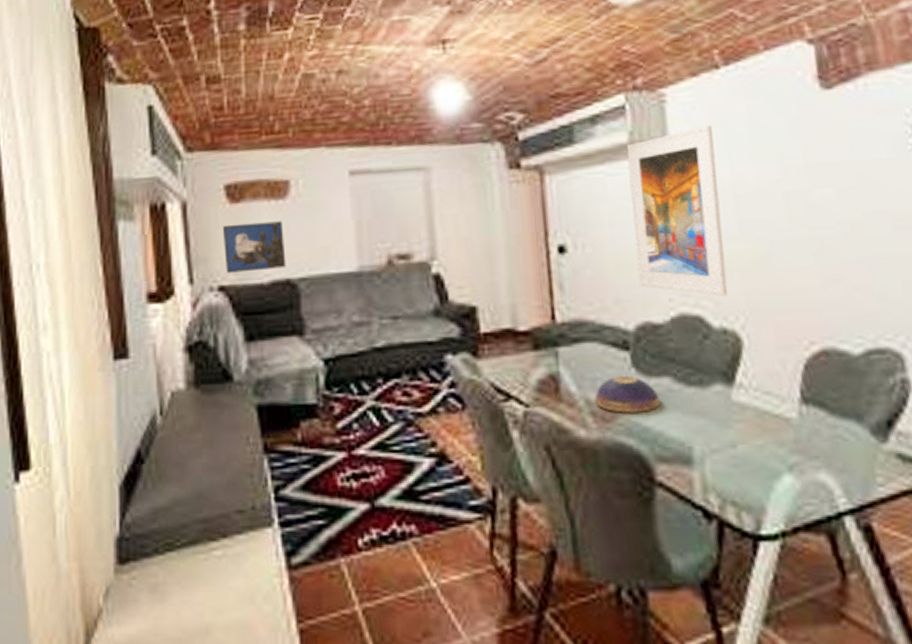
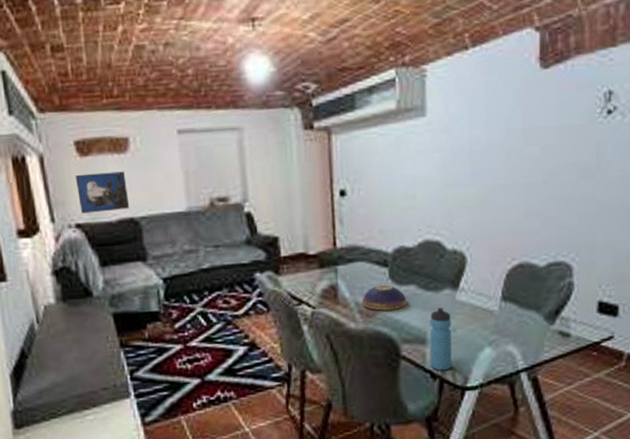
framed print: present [626,124,728,296] -> none [394,95,460,227]
water bottle: none [695,411,735,508] -> present [430,308,452,371]

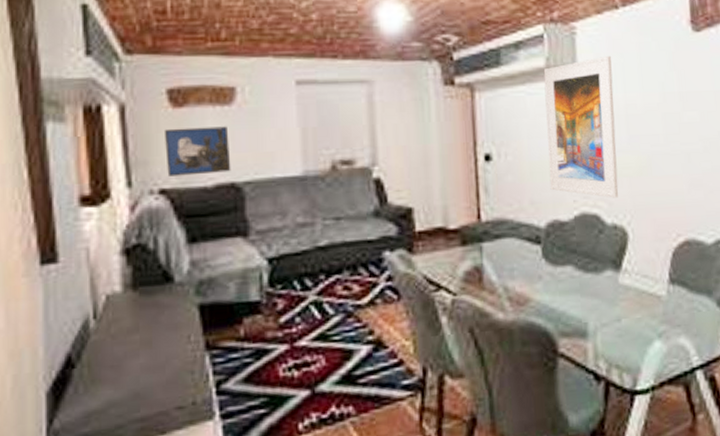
decorative bowl: present [362,284,407,311] -> none [511,265,564,297]
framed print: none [394,95,460,227] -> present [543,55,619,198]
water bottle: present [430,308,452,371] -> none [590,293,618,371]

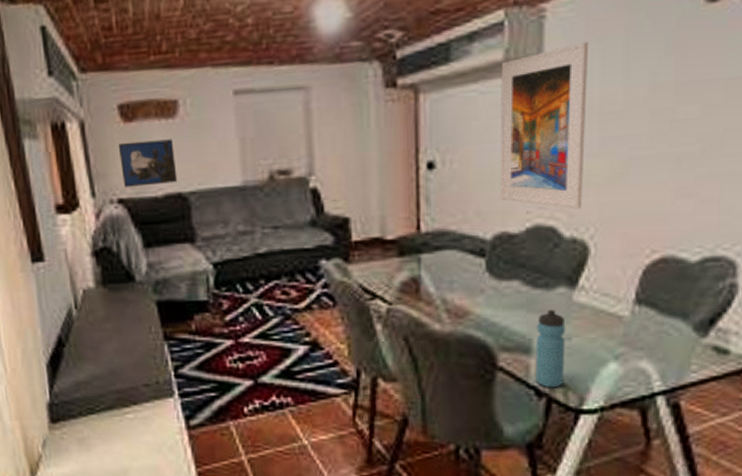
water bottle: none [590,293,618,371] -> present [535,310,566,388]

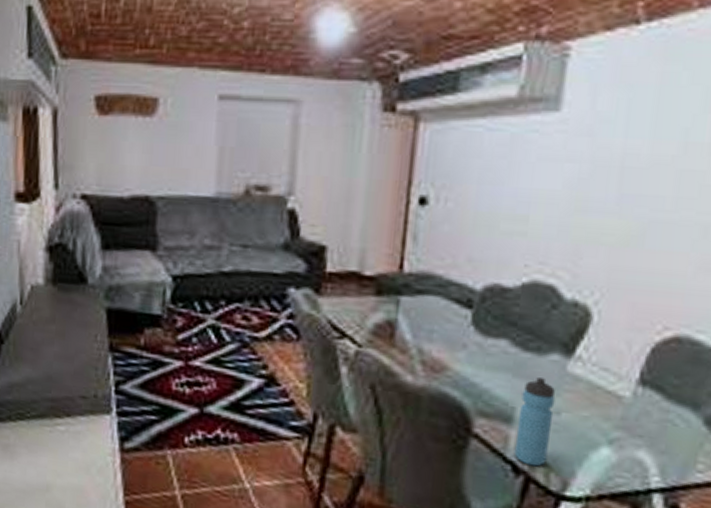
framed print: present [119,139,178,187] -> none [89,135,148,185]
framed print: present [500,41,588,209] -> none [496,87,615,270]

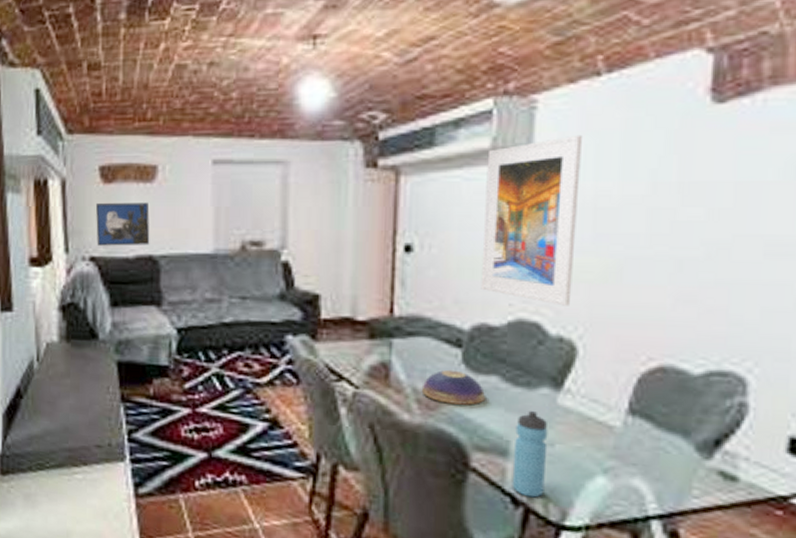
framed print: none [89,135,148,185] -> present [96,202,150,246]
decorative bowl: none [427,331,493,369] -> present [421,369,485,405]
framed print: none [496,87,615,270] -> present [480,134,582,306]

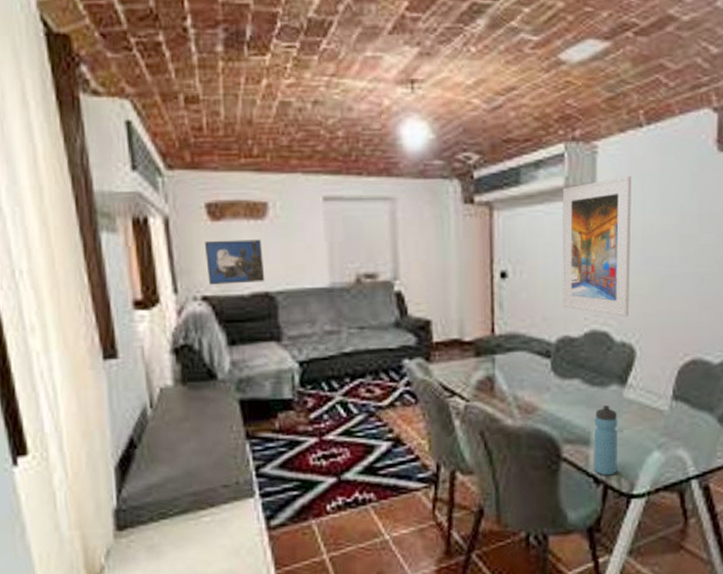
decorative bowl: present [421,369,485,405] -> none [521,377,570,407]

